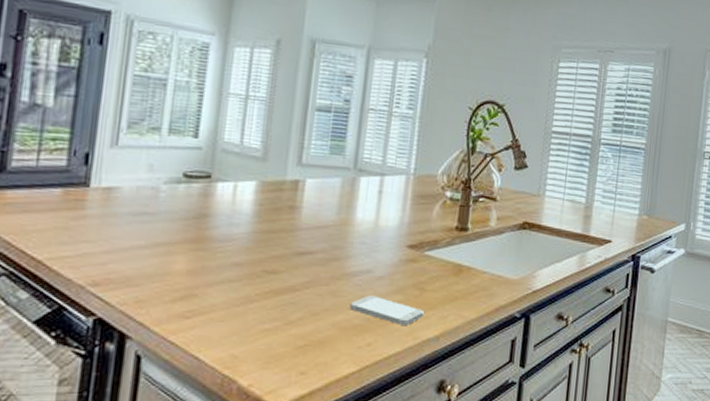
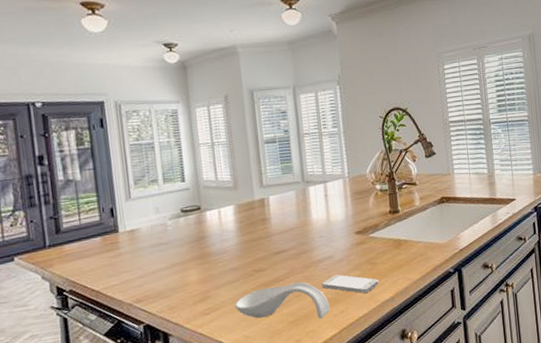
spoon rest: none [228,296,355,350] -> present [235,282,331,320]

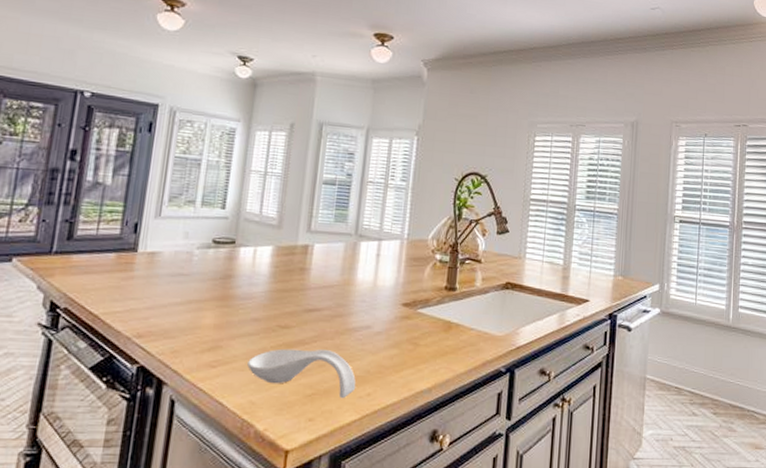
smartphone: present [322,274,379,294] -> none [352,349,417,378]

